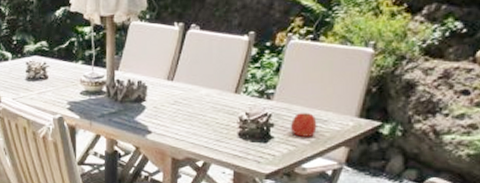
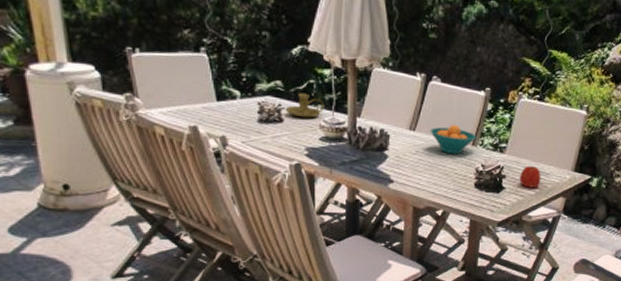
candle holder: none [50,51,84,74] -> present [285,93,324,118]
fruit bowl: none [188,72,240,103] -> present [430,124,477,155]

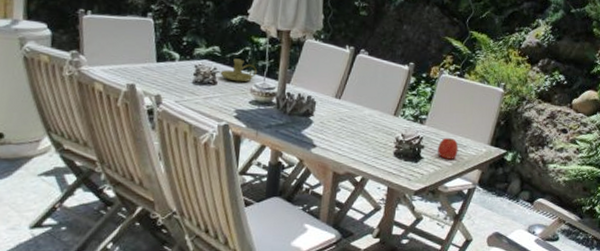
fruit bowl: present [430,124,477,155] -> none [354,94,399,124]

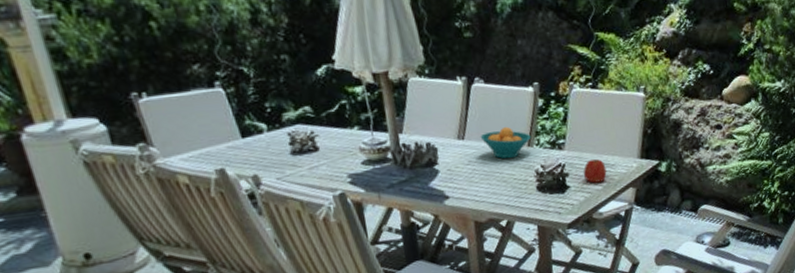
candle holder: present [220,58,257,82] -> none [319,115,362,143]
fruit bowl: none [354,94,399,124] -> present [480,126,532,159]

